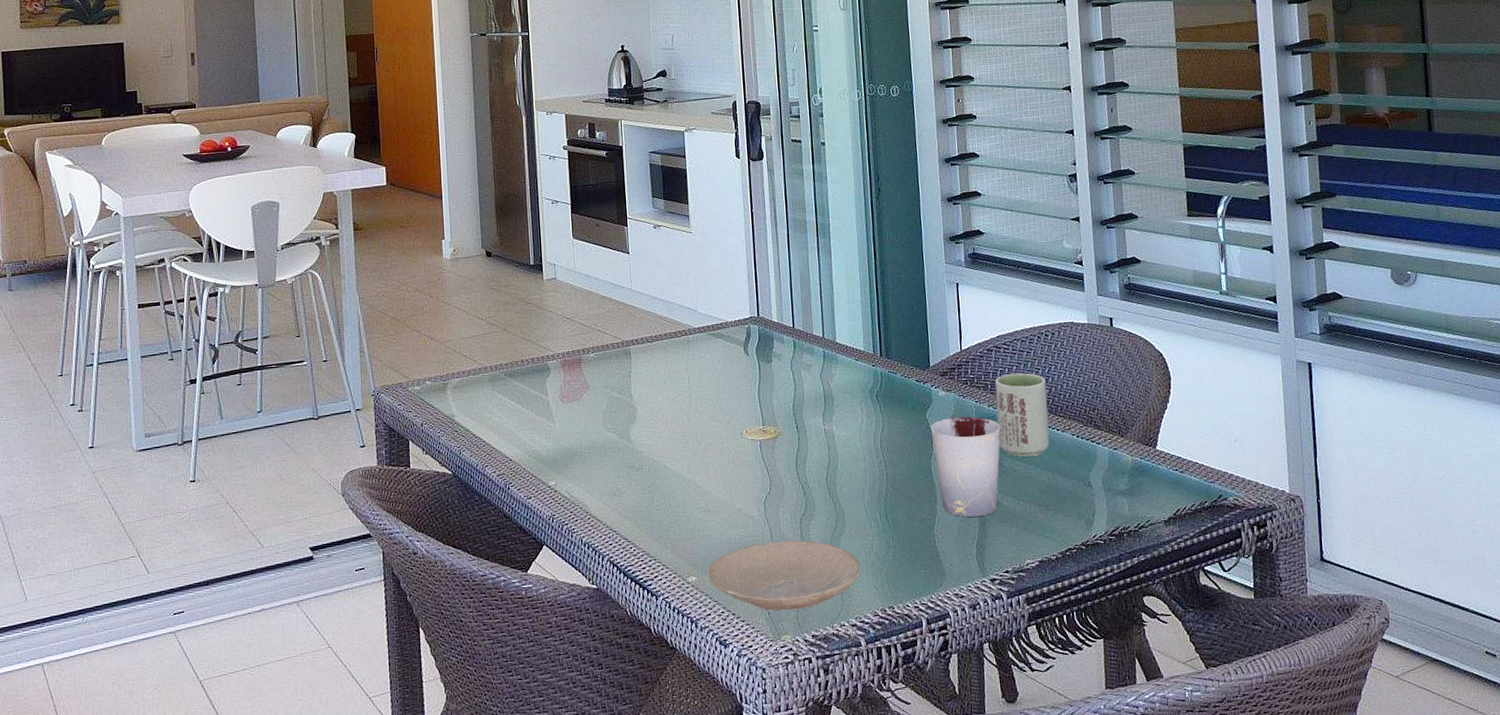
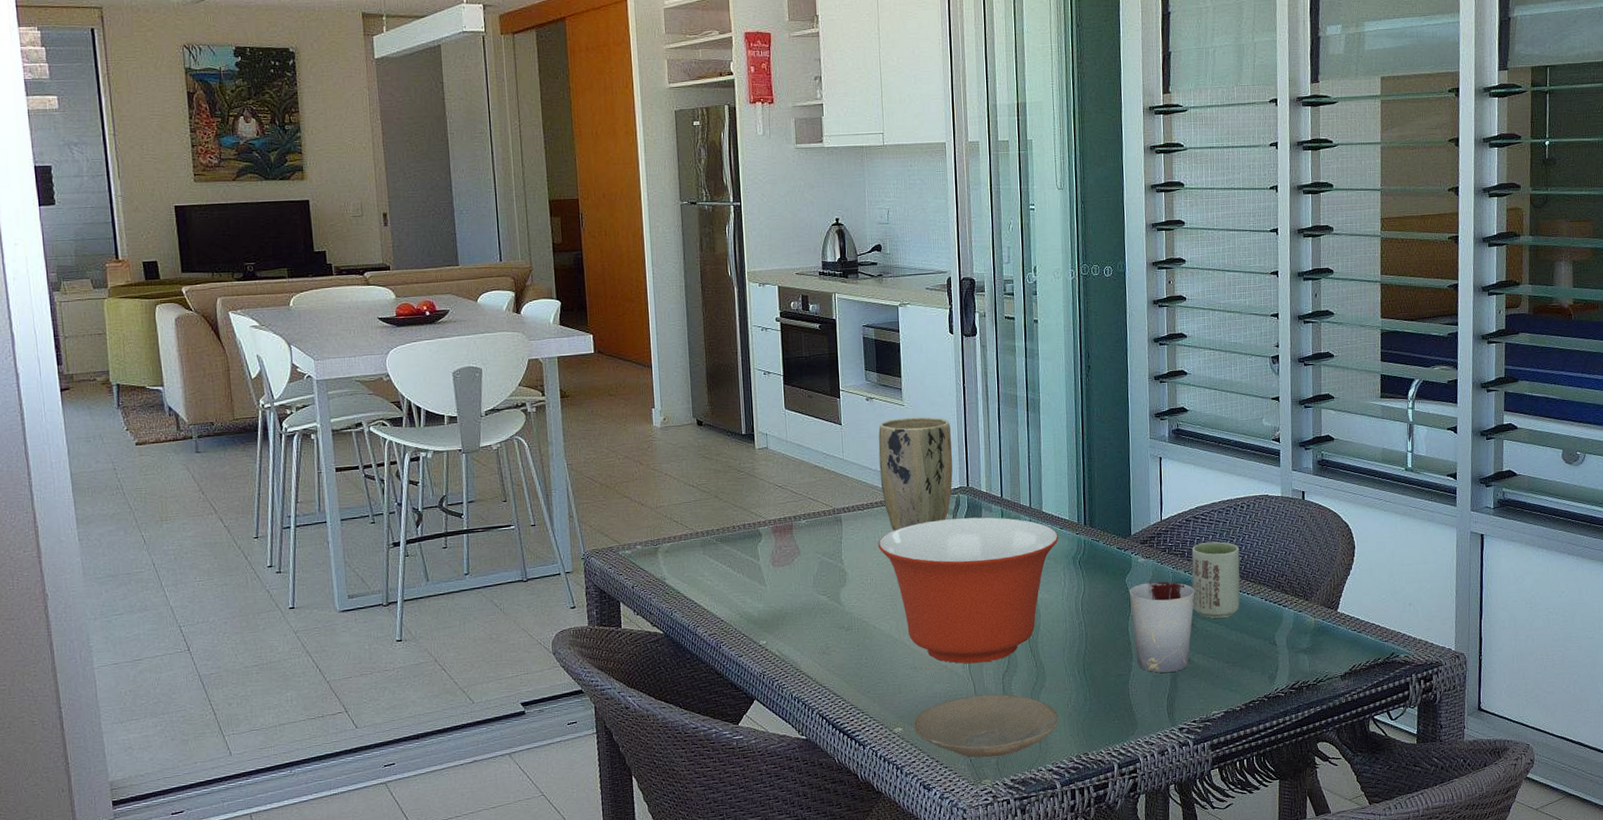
plant pot: none [666,244,743,364] -> present [878,417,953,531]
mixing bowl: none [668,348,855,507] -> present [878,517,1059,664]

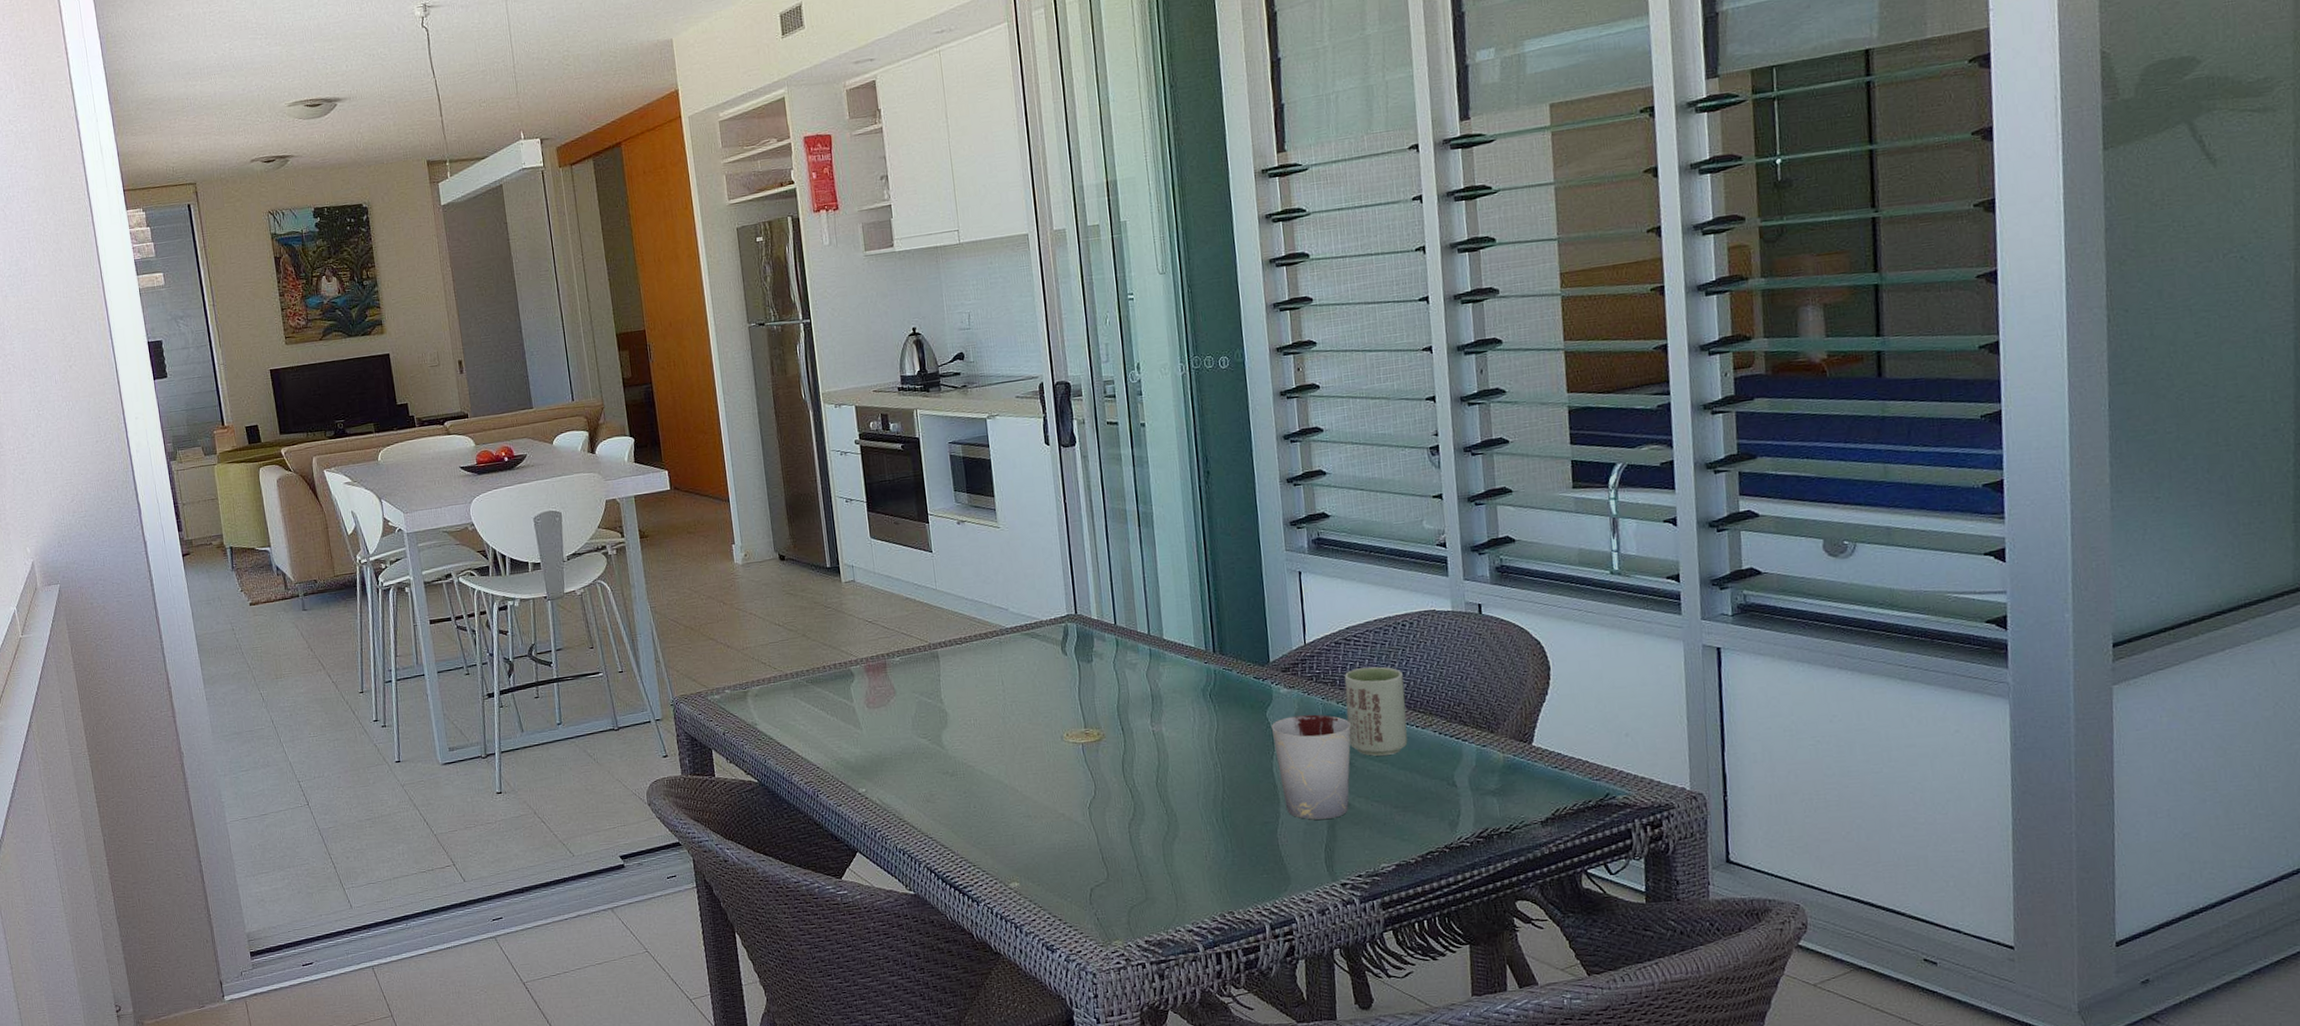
plant pot: present [878,417,953,531] -> none [973,538,1059,666]
mixing bowl: present [878,517,1059,664] -> none [980,647,1185,812]
plate: present [913,694,1059,758] -> none [1030,845,1197,916]

